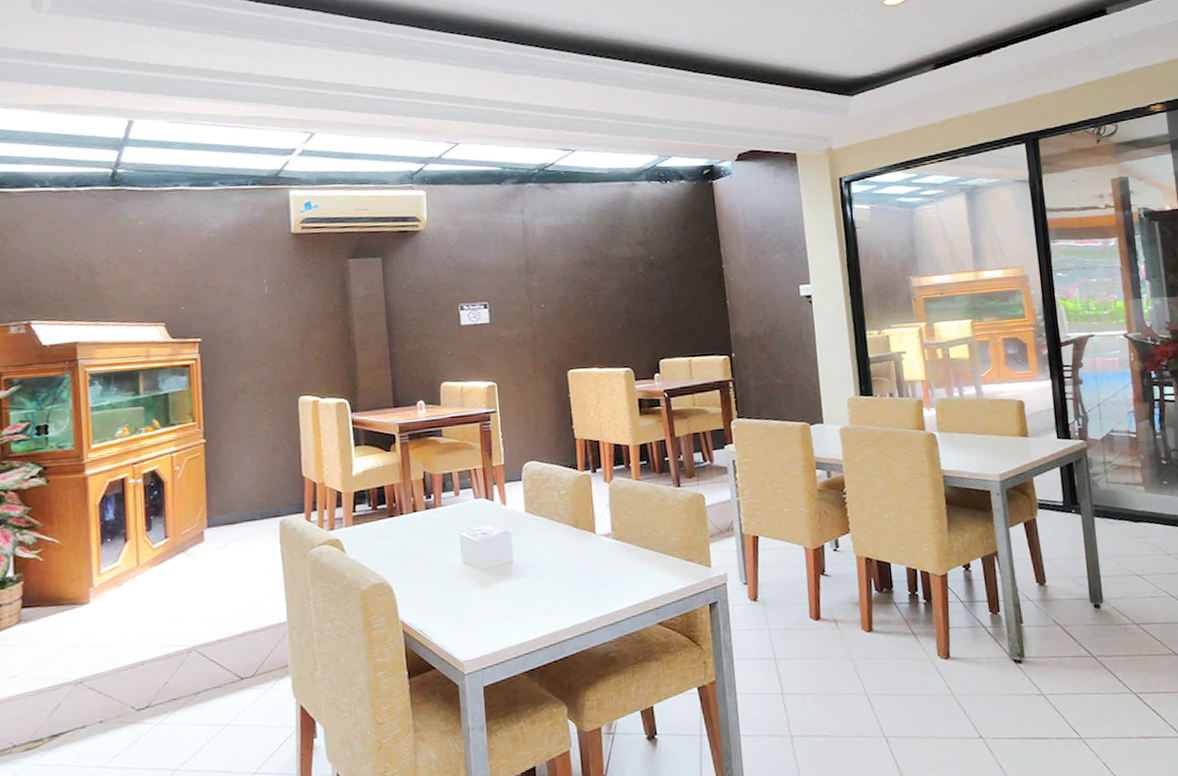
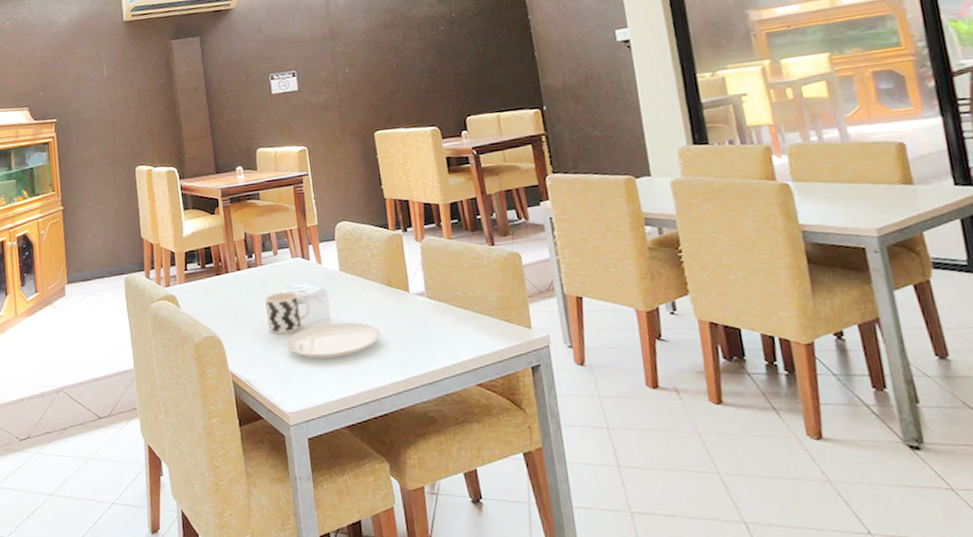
cup: none [443,533,492,579] -> present [265,291,311,335]
plate: none [464,564,565,604] -> present [286,322,381,359]

